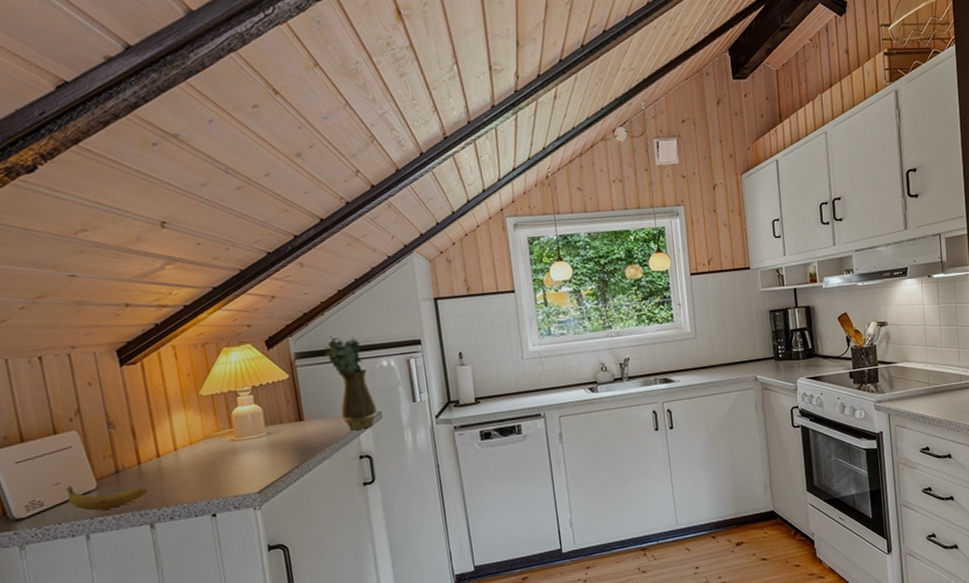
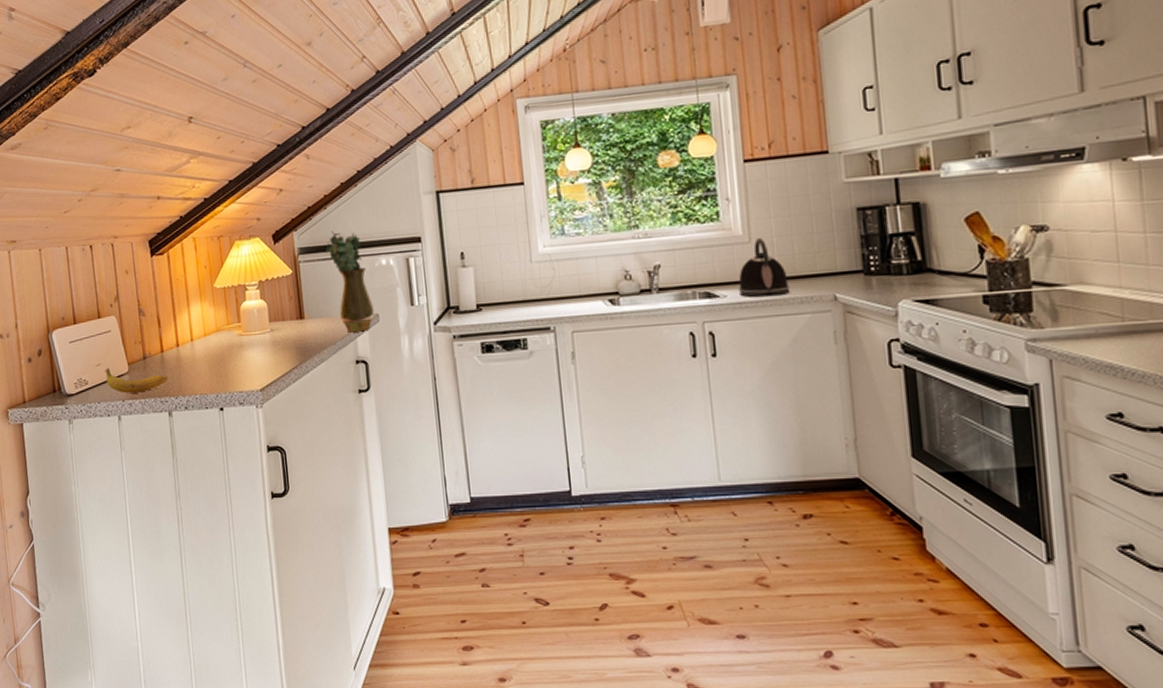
kettle: none [688,335,725,381] -> present [738,238,791,298]

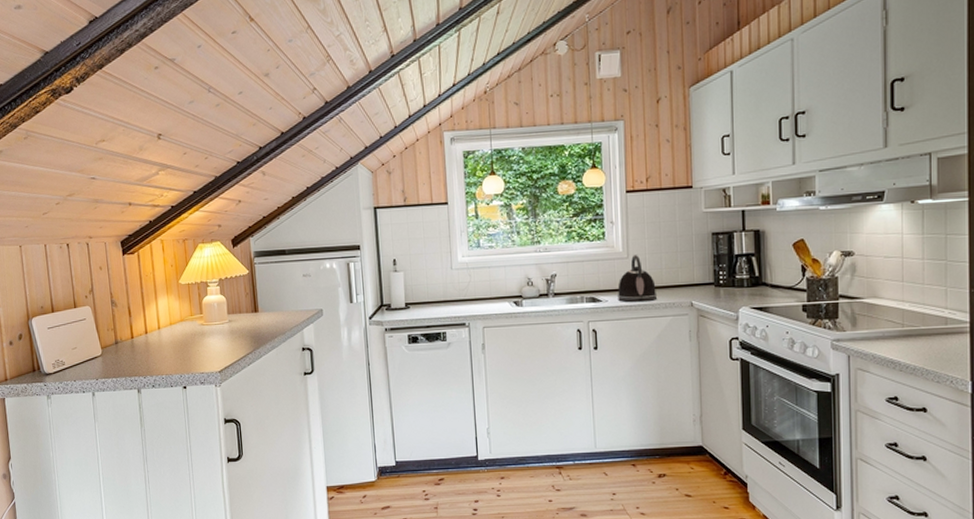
fruit: present [105,367,168,394] -> none [80,350,137,373]
vase: present [325,231,375,333] -> none [278,238,319,325]

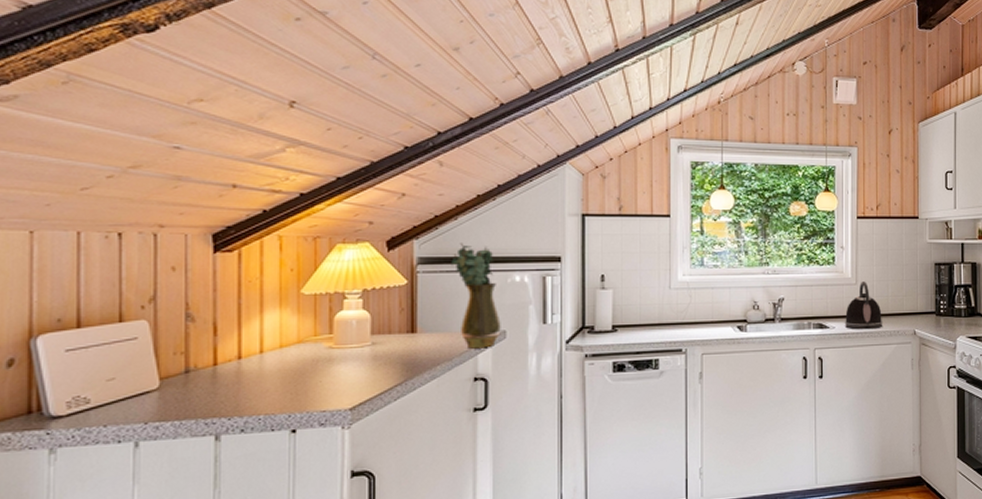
vase: none [278,238,319,325] -> present [451,243,501,349]

